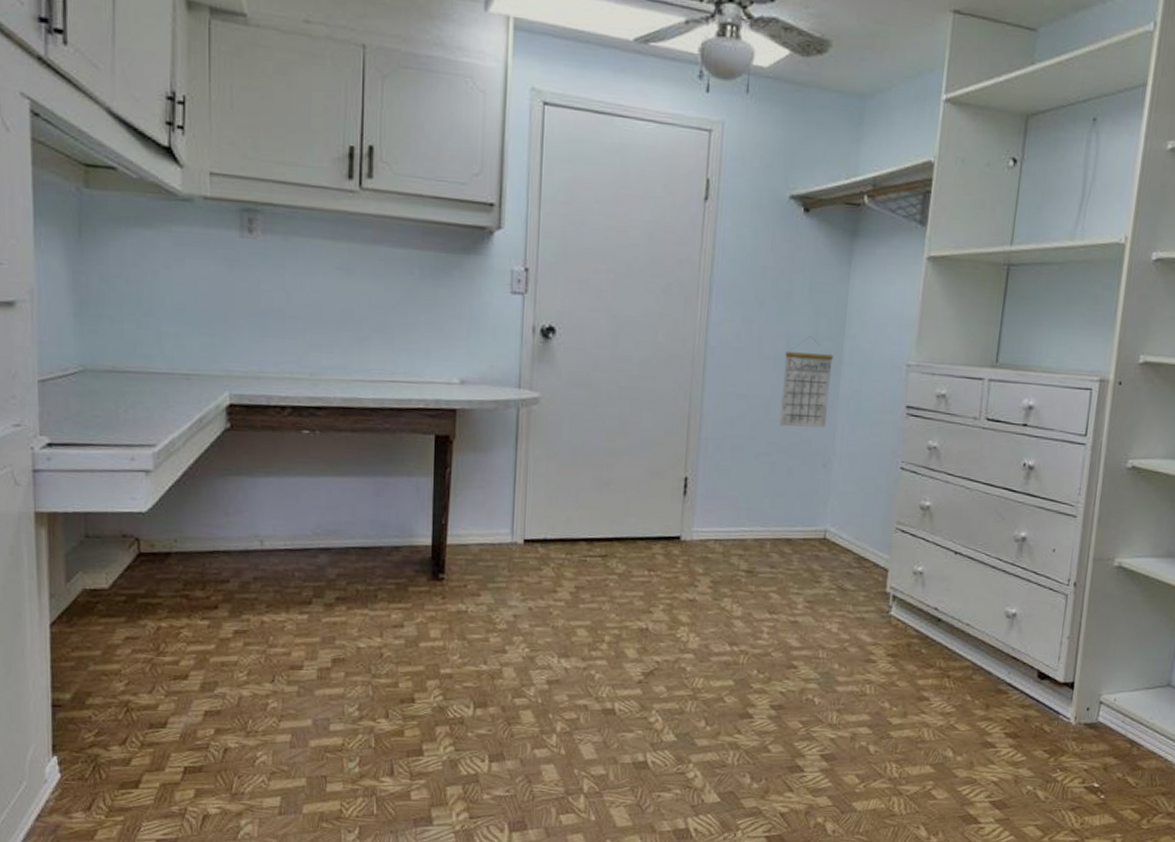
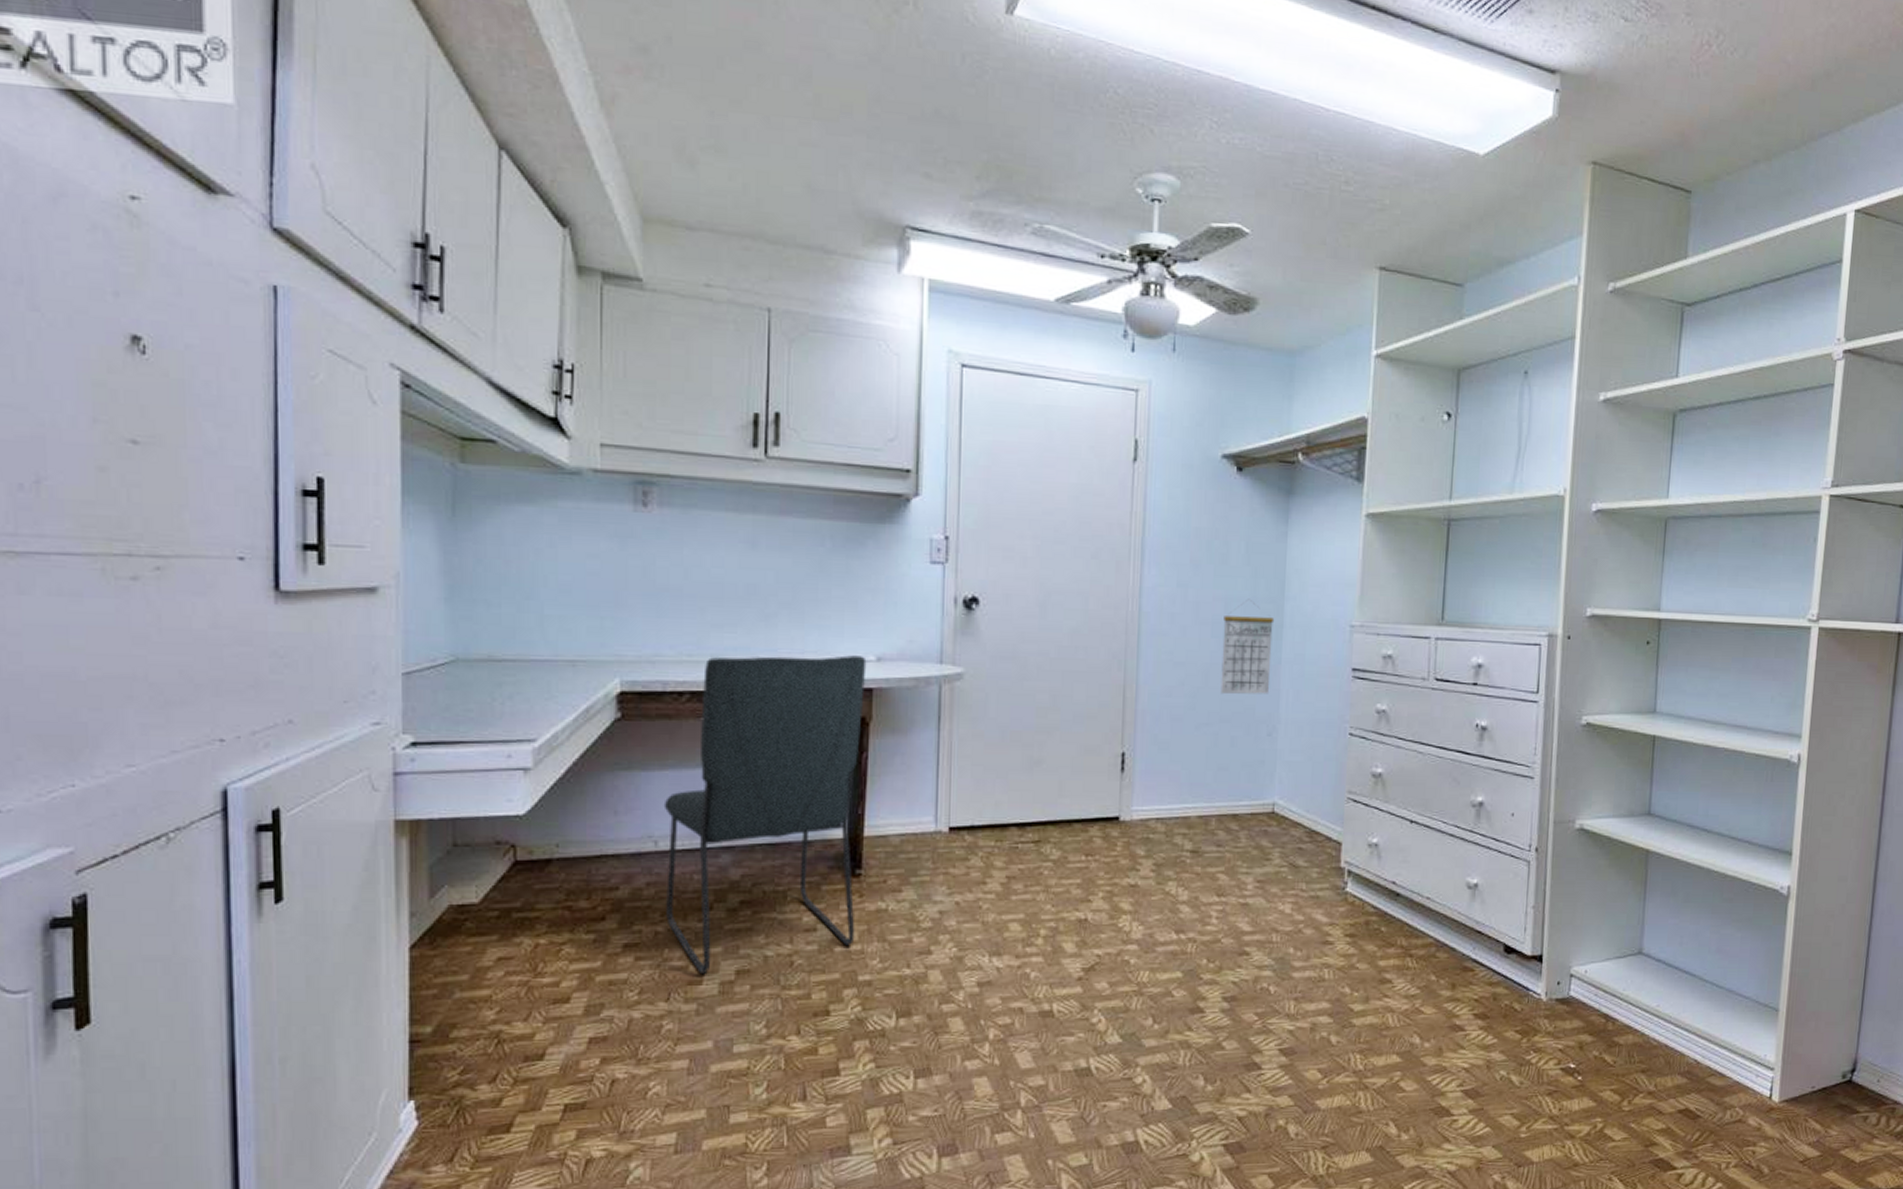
chair: none [268,375,451,661] -> present [663,655,867,975]

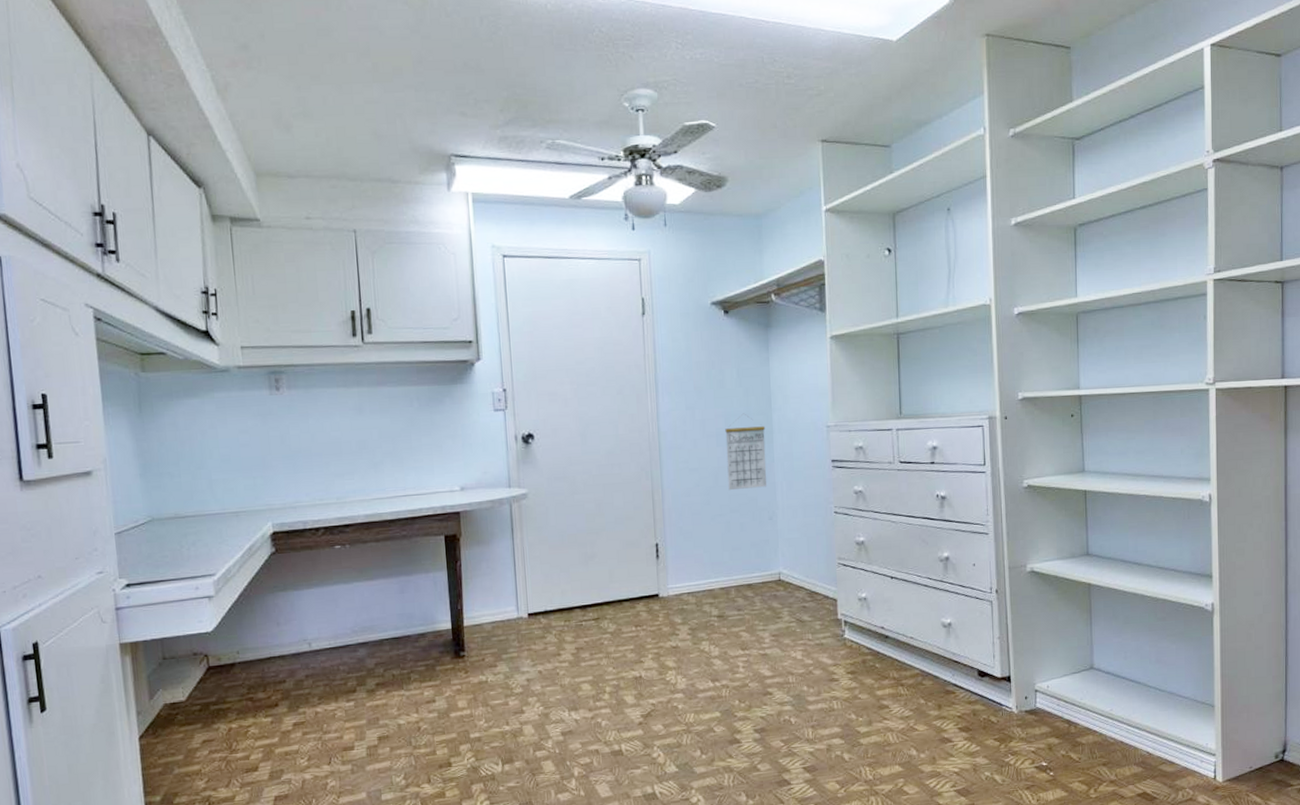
chair: present [663,655,867,975] -> none [312,487,465,742]

